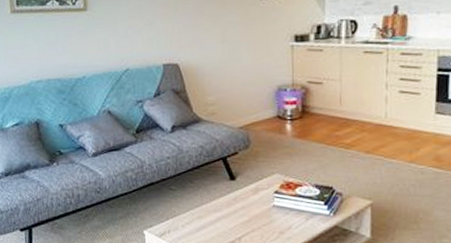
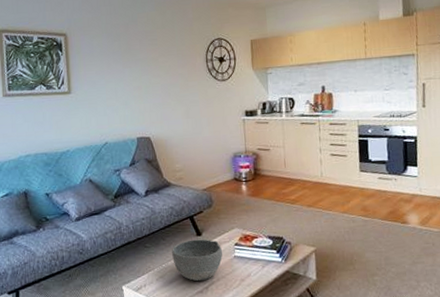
bowl: none [200,184,259,230] -> present [172,239,223,281]

